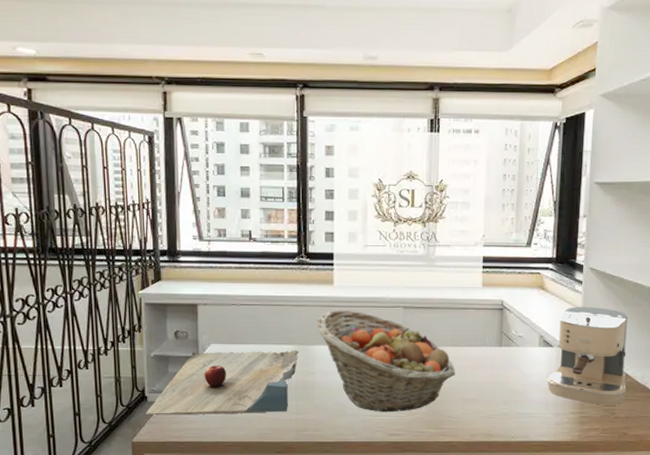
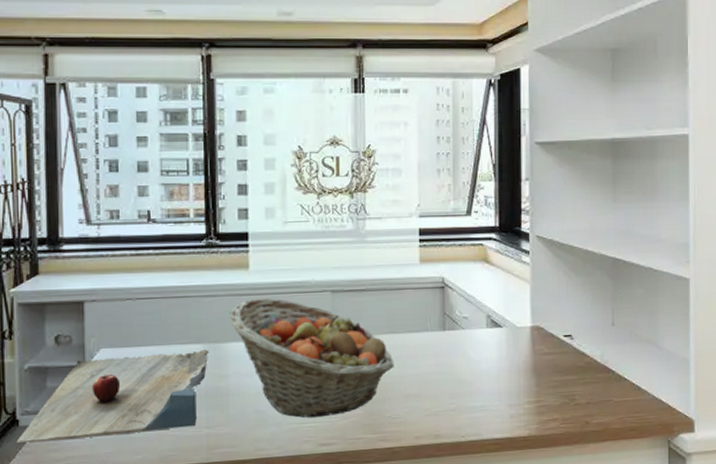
coffee maker: present [547,306,628,405] -> none [498,279,585,391]

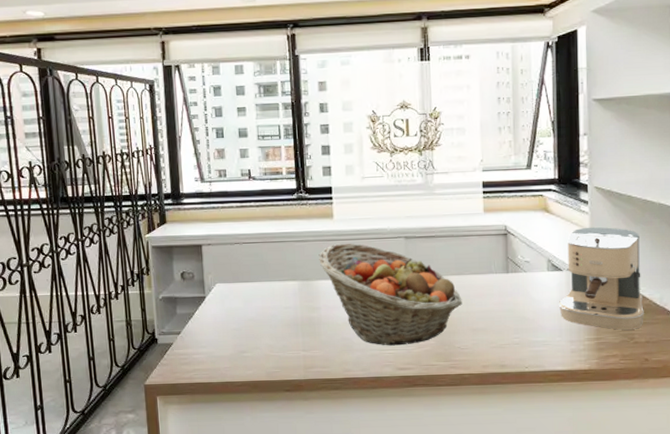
cutting board: present [16,350,209,443] -> none [156,286,303,356]
coffee maker: none [498,279,585,391] -> present [559,227,644,330]

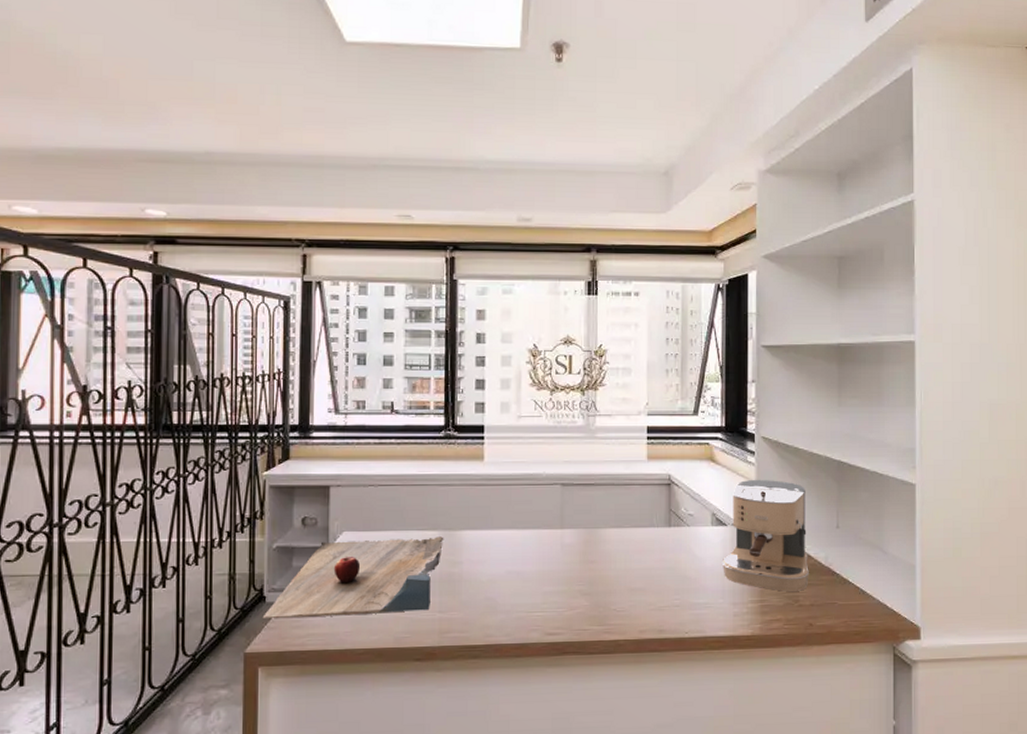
cutting board: none [156,286,303,356] -> present [262,536,444,618]
fruit basket: present [319,243,462,346] -> none [464,489,620,607]

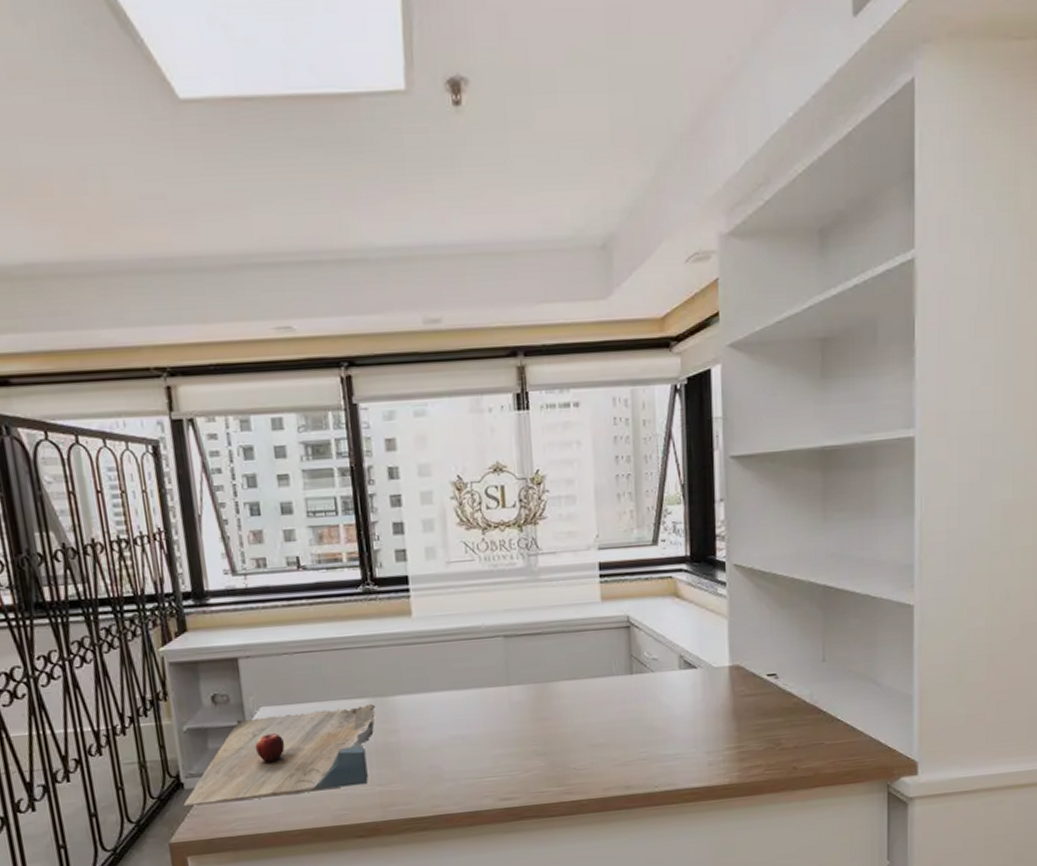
coffee maker: present [723,479,809,591] -> none [693,613,792,735]

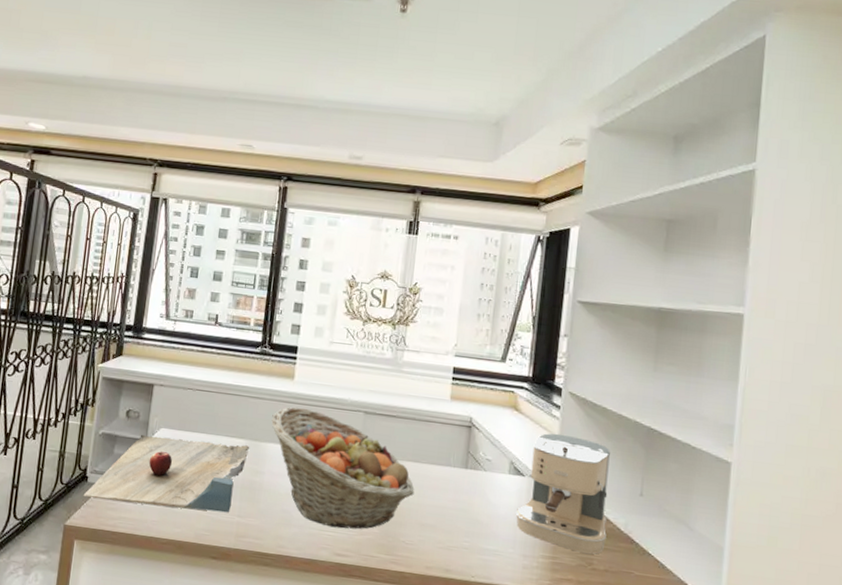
fruit basket: none [394,646,578,773] -> present [271,407,415,529]
coffee maker: none [693,613,792,735] -> present [516,433,610,554]

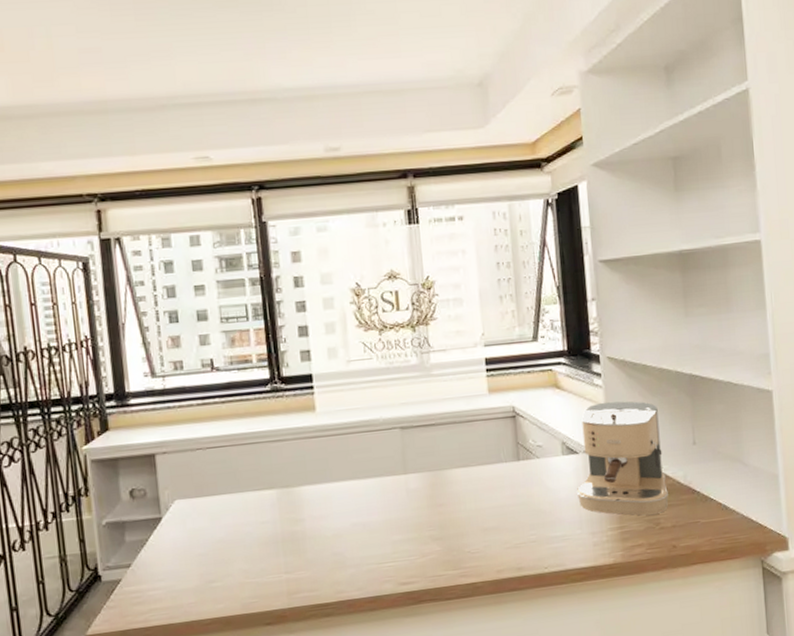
cutting board: present [83,434,250,513] -> none [100,495,283,598]
fruit basket: present [271,407,415,529] -> none [300,439,470,558]

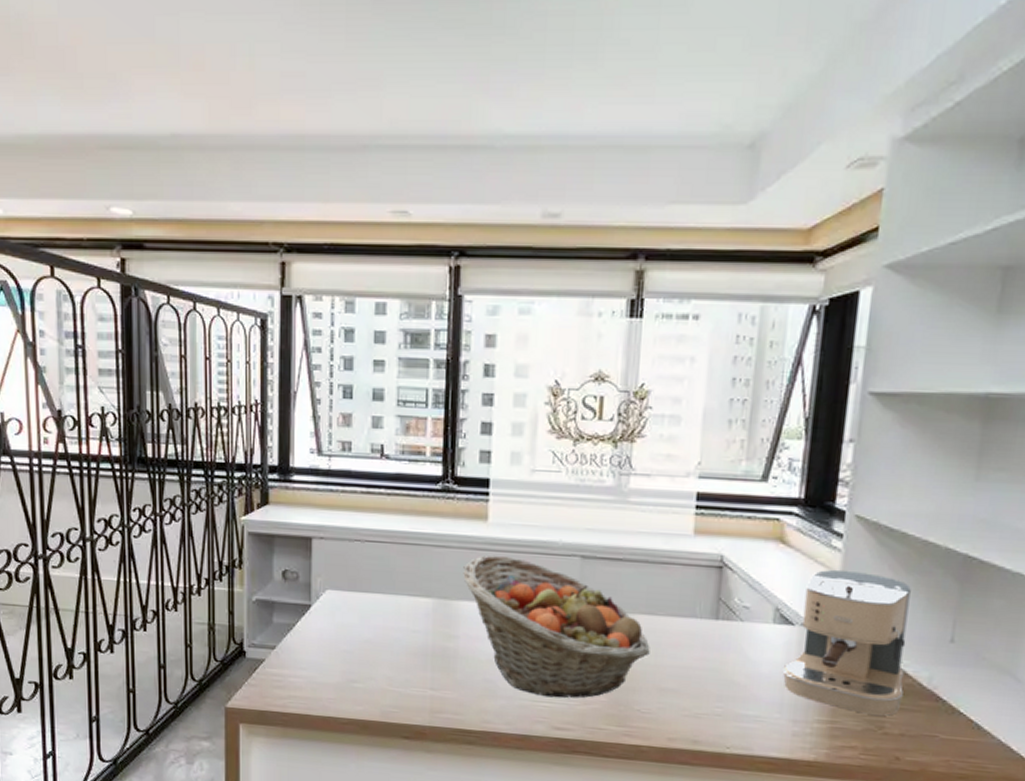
fruit basket: none [300,439,470,558] -> present [463,555,650,698]

